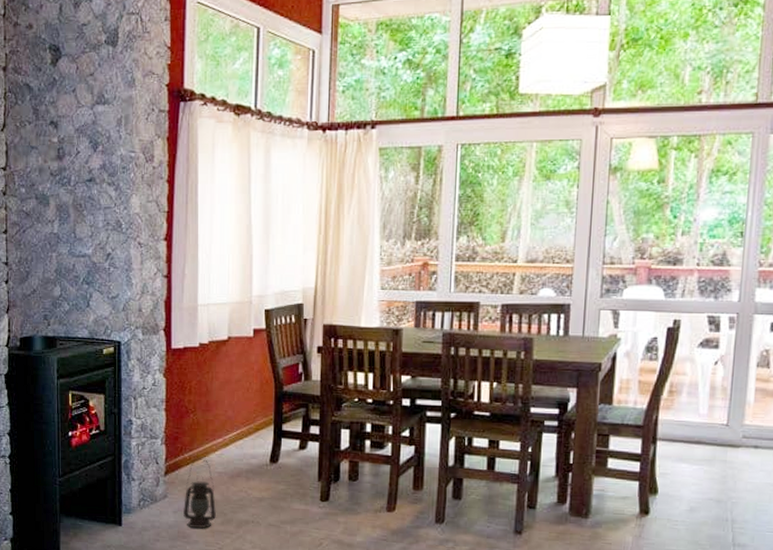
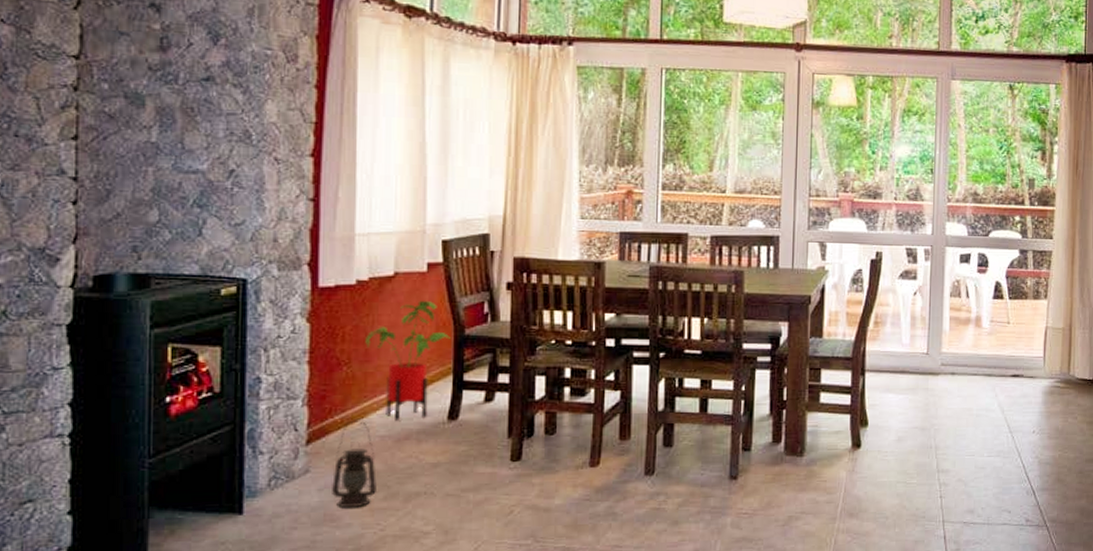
house plant: none [206,362,272,460] -> present [365,301,450,420]

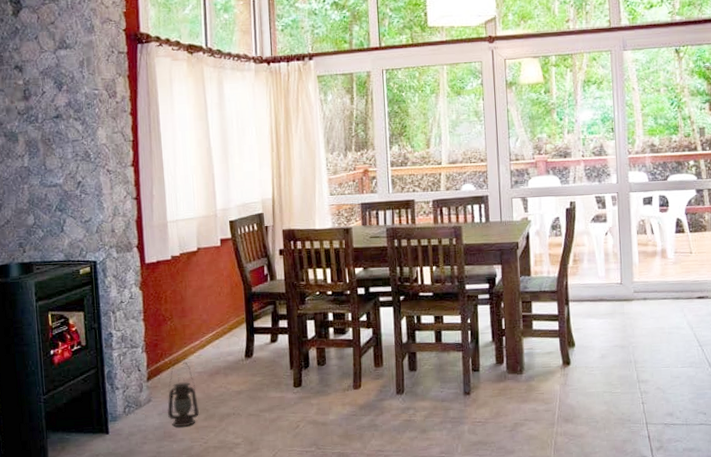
house plant: present [365,301,450,420] -> none [181,268,242,360]

